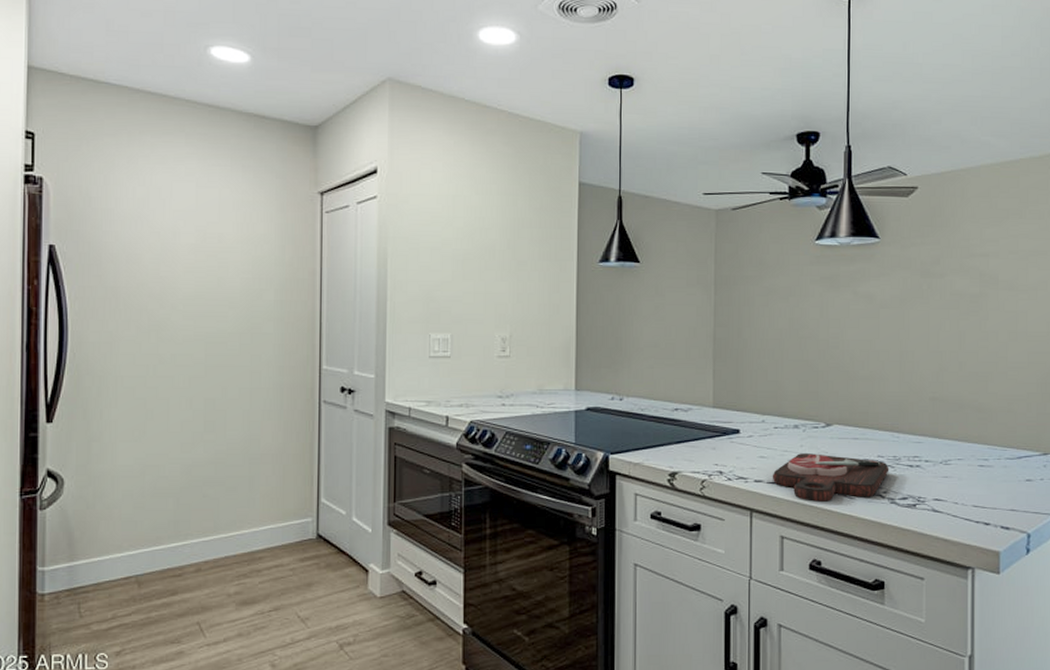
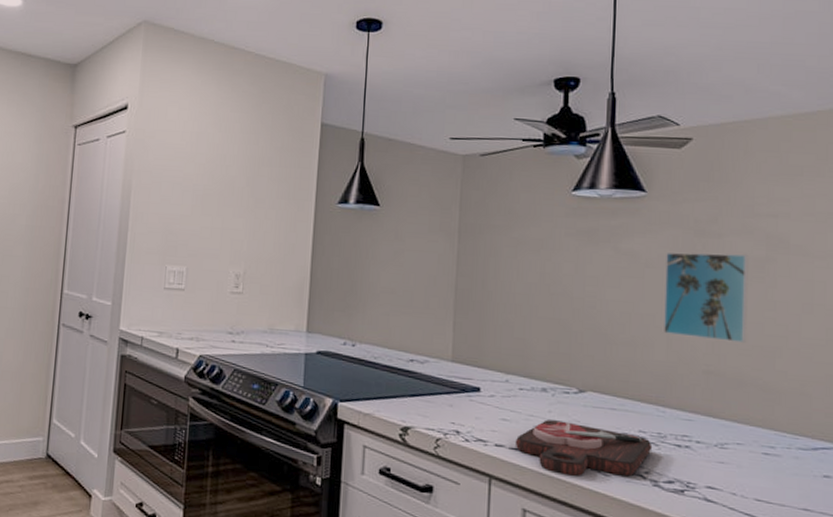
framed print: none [897,291,966,370] -> present [664,252,749,343]

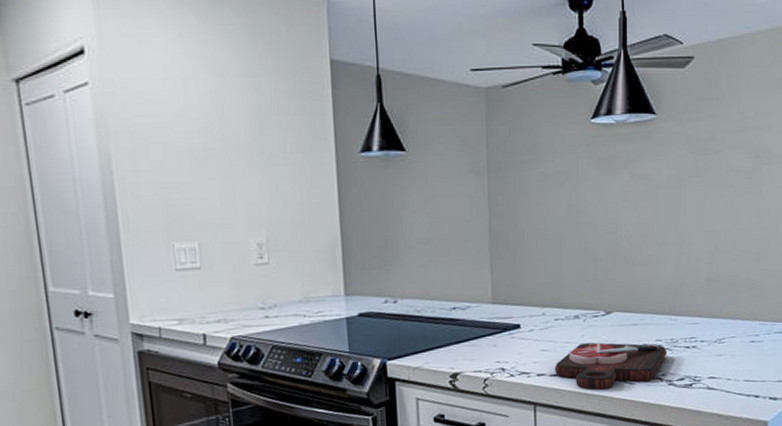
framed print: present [664,252,749,343] -> none [674,167,740,250]

